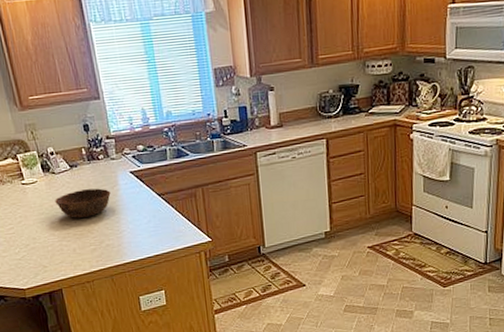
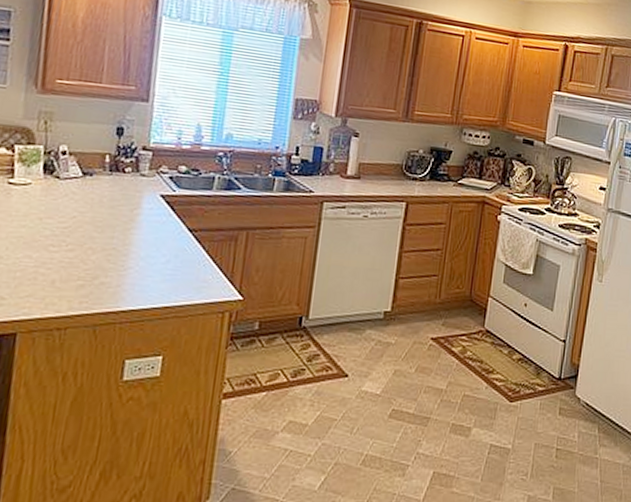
bowl: present [55,188,111,218] -> none [47,205,128,242]

